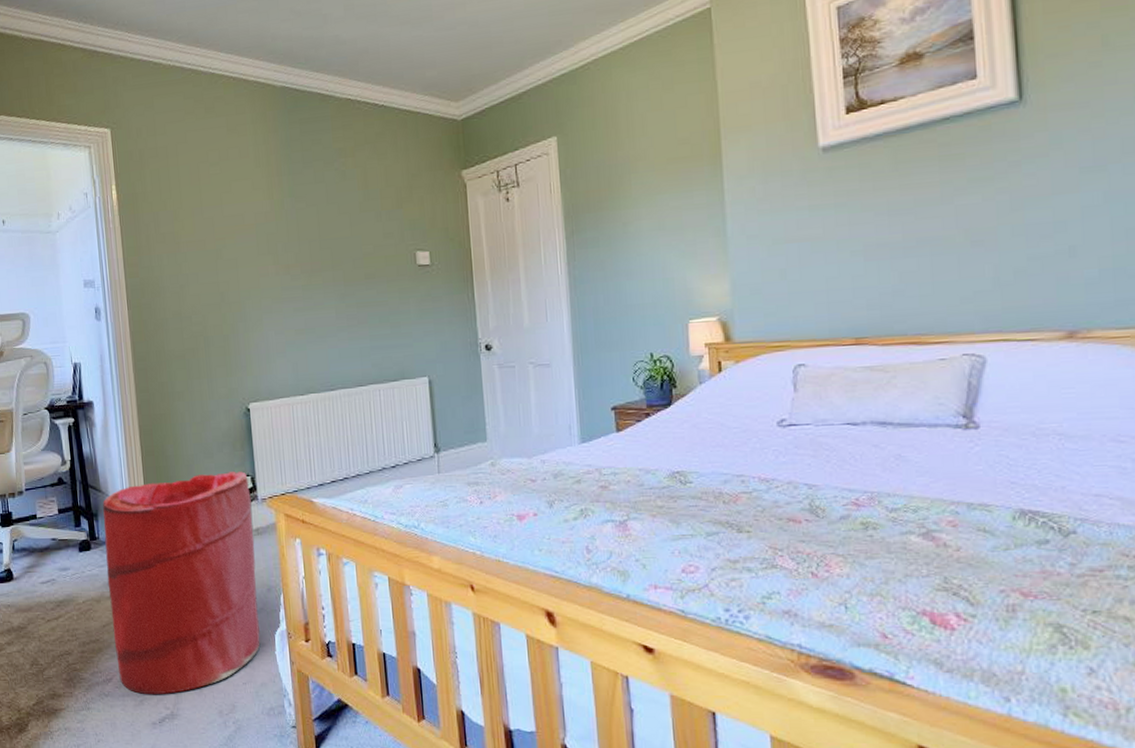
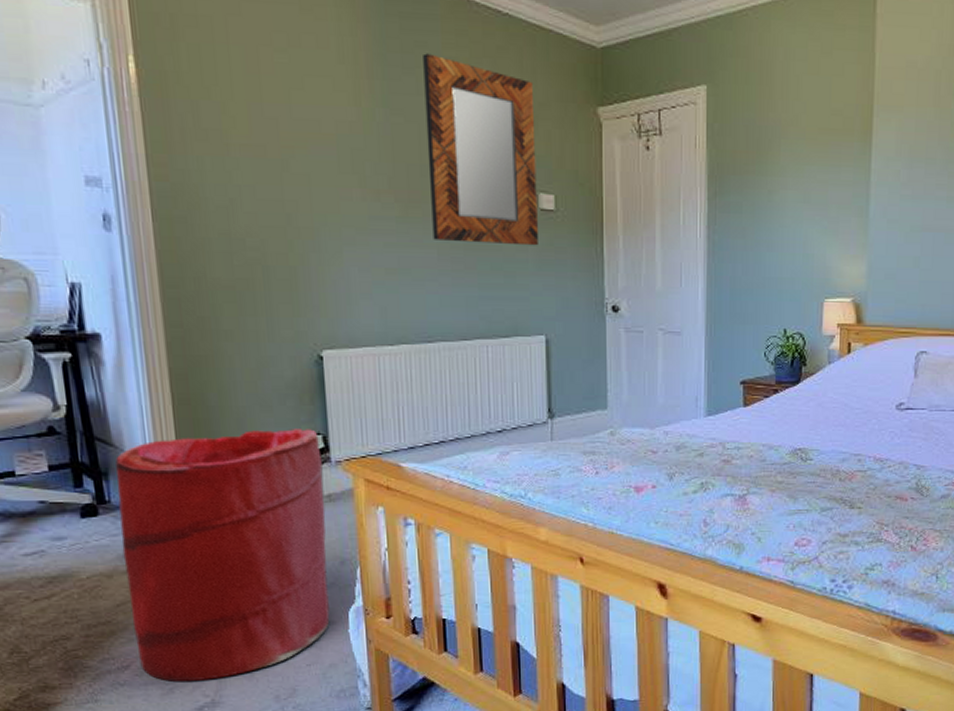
home mirror: none [318,148,418,302] -> present [423,53,538,246]

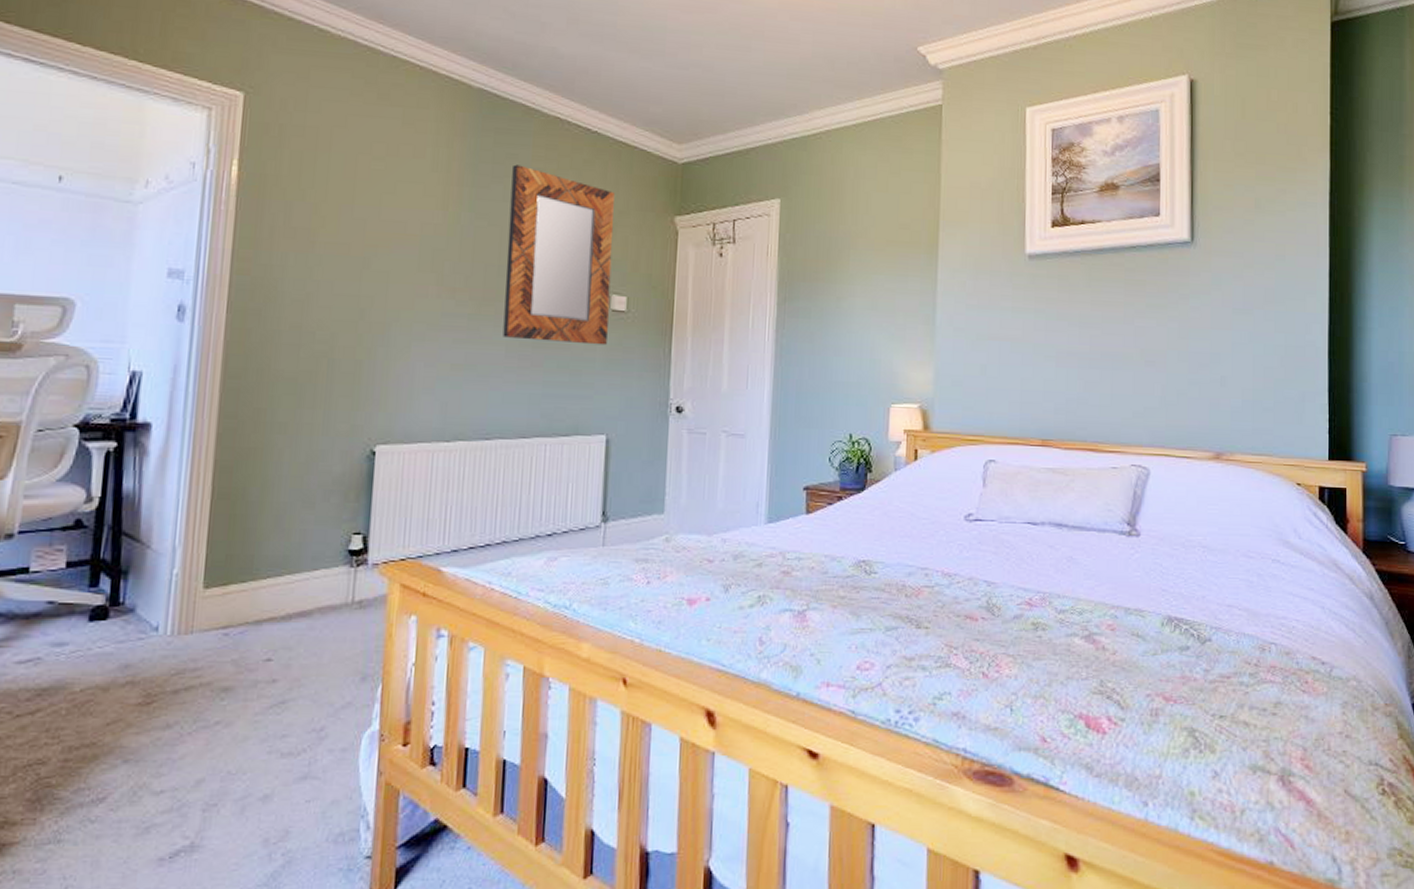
laundry hamper: present [114,427,330,682] -> none [118,526,359,820]

